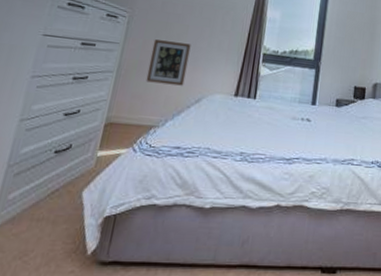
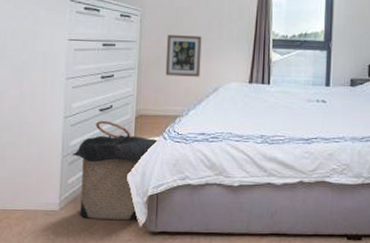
laundry hamper: none [15,126,128,247] -> present [71,120,159,221]

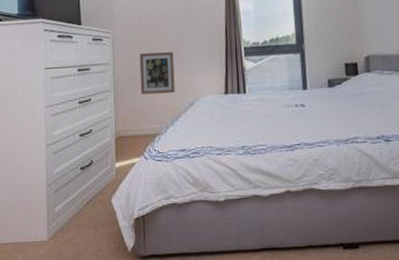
laundry hamper: present [71,120,159,221] -> none [56,145,141,247]

